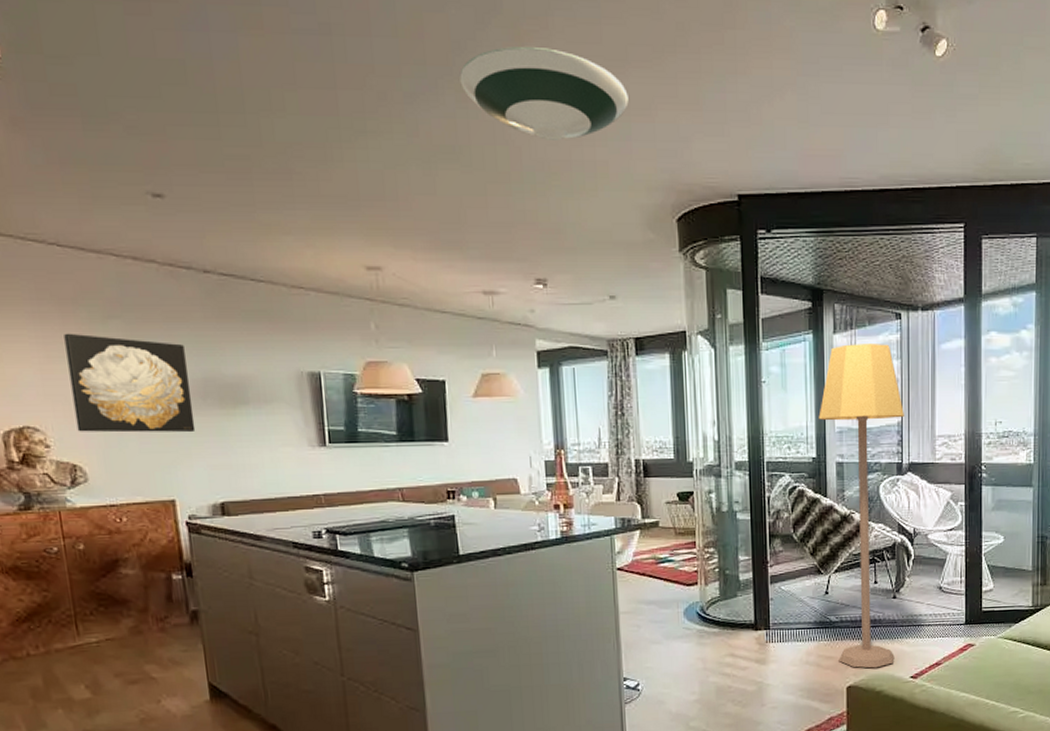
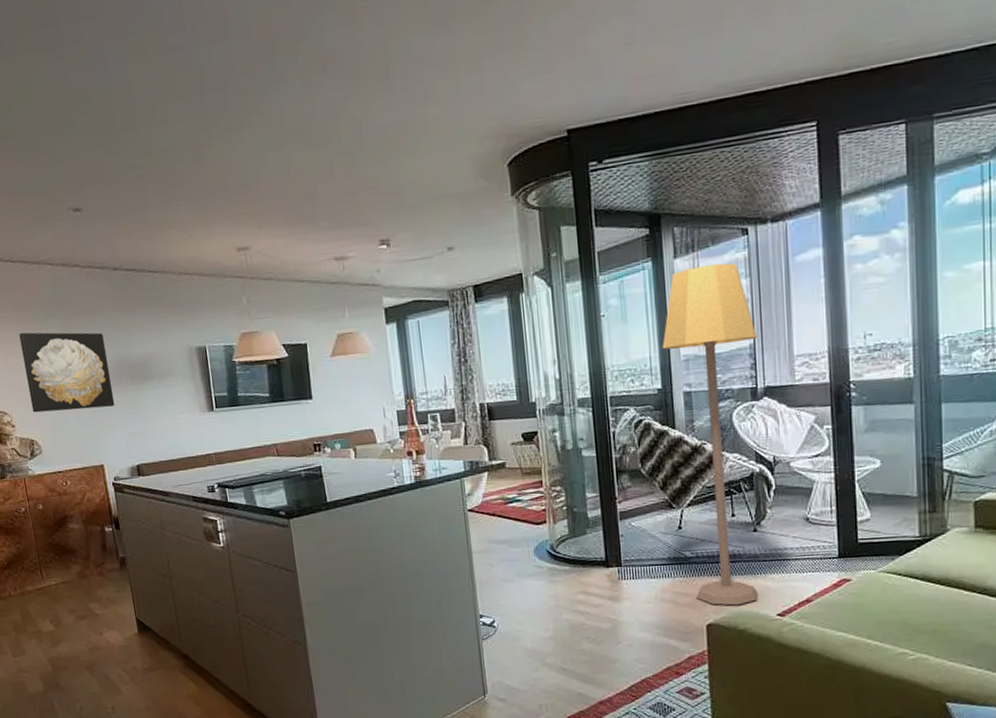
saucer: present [459,47,629,140] -> none [304,20,456,108]

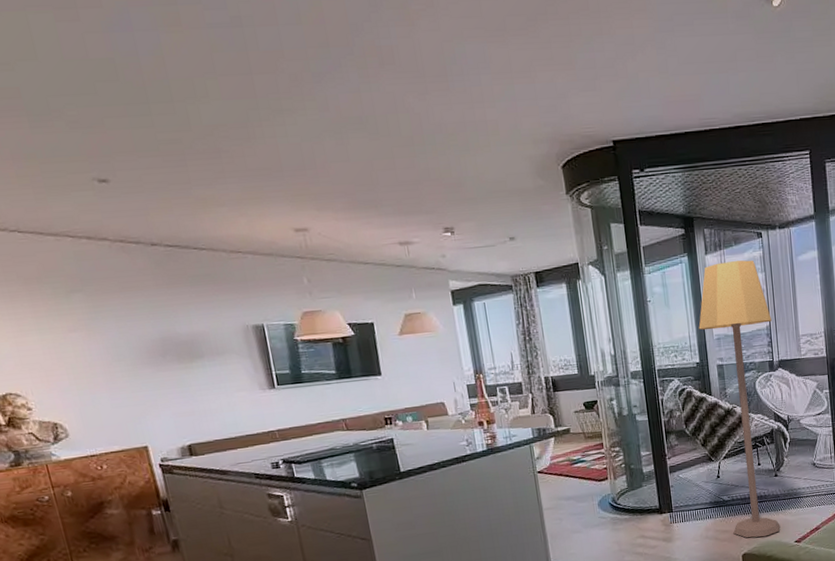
wall art: present [19,332,115,413] -> none [33,308,159,394]

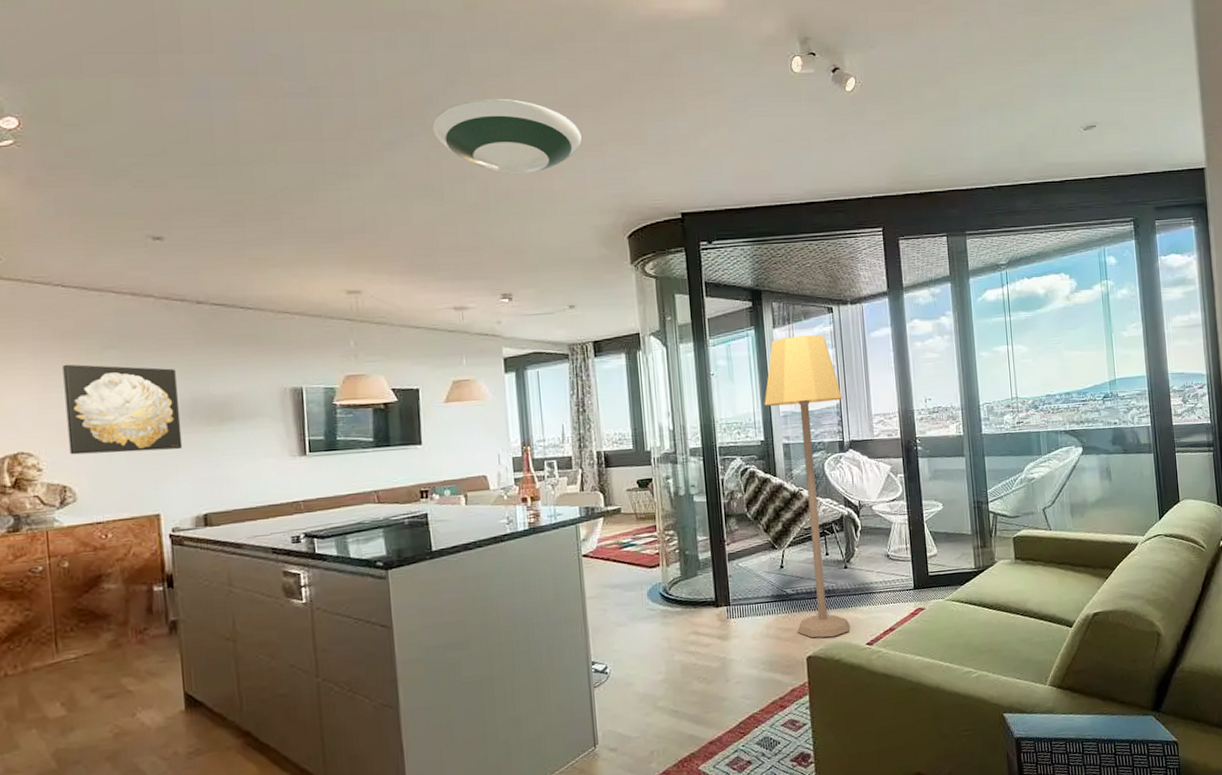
wall art: none [33,308,159,394] -> present [63,364,183,455]
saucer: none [359,24,511,106] -> present [432,99,582,175]

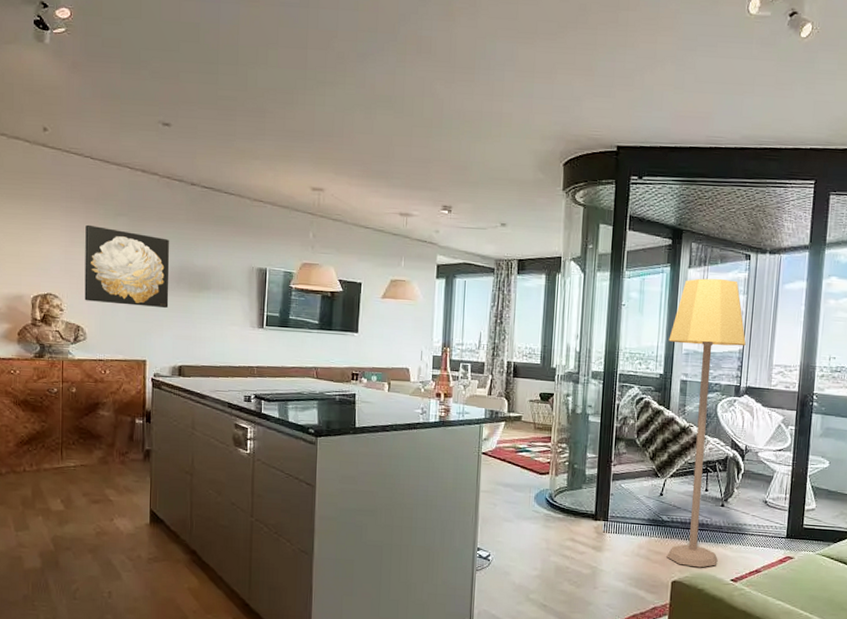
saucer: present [432,99,582,175] -> none [402,20,534,95]

